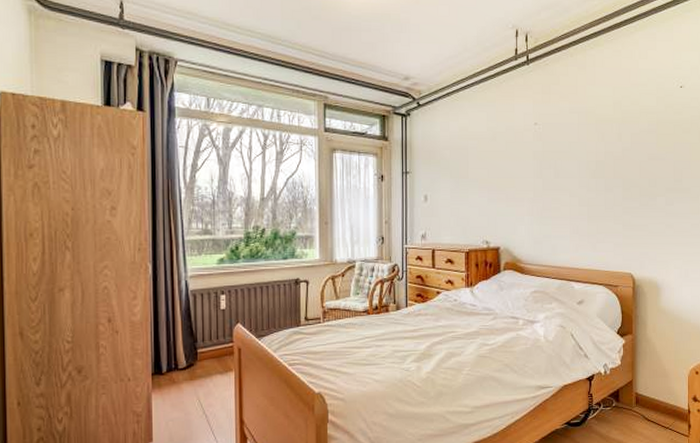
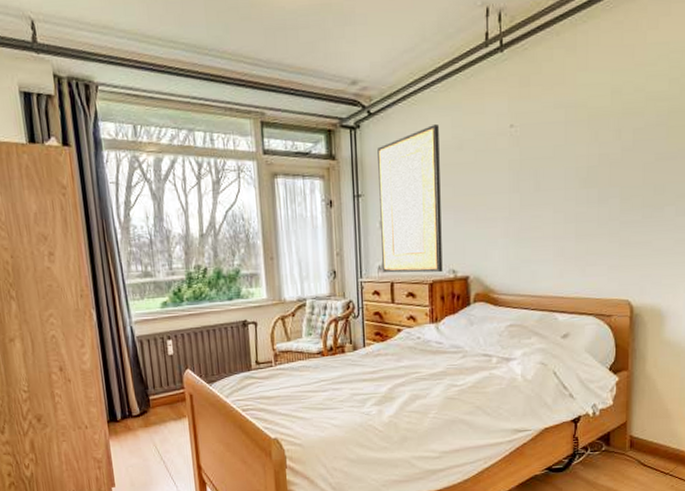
home mirror: none [424,117,477,243] -> present [377,123,443,273]

